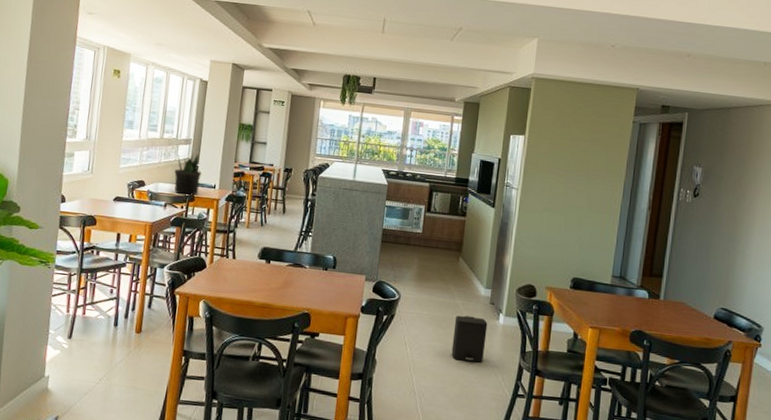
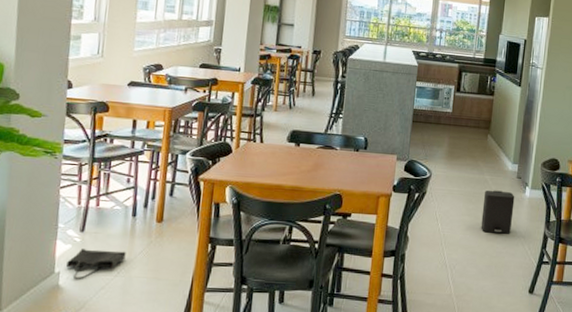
tote bag: none [55,355,108,385] -> present [66,249,126,281]
planter: present [174,153,201,195] -> none [195,35,225,79]

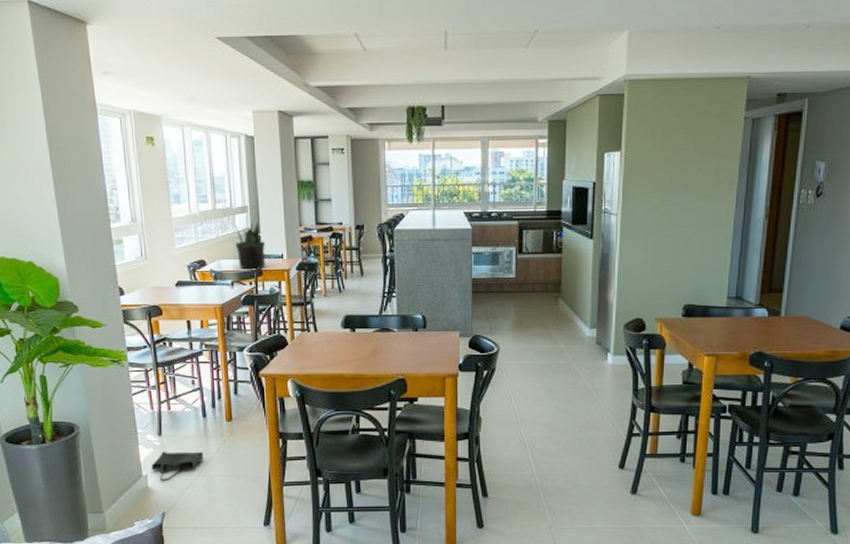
planter: none [195,35,225,79] -> present [234,222,266,270]
pedal bin: present [481,190,515,234] -> none [559,360,596,407]

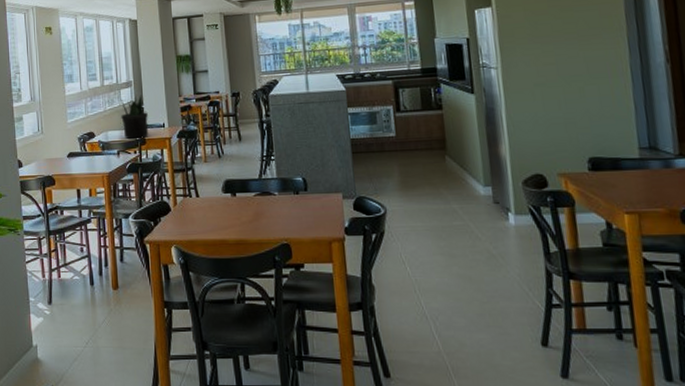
tote bag: present [151,451,204,482] -> none [42,321,91,353]

